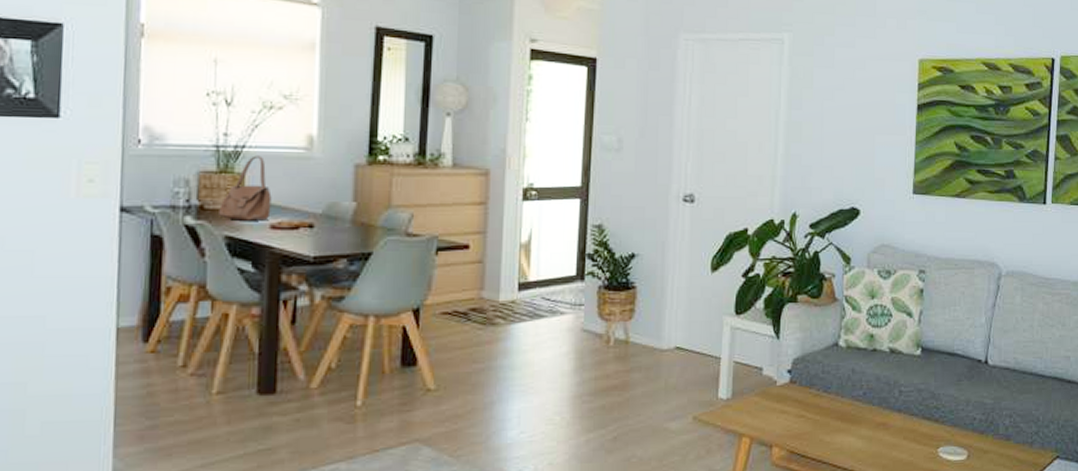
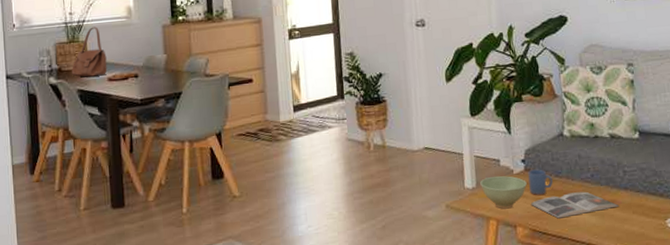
bowl: none [737,386,790,426] -> present [480,175,527,209]
magazine: none [791,411,889,440] -> present [530,191,619,219]
mug: none [793,382,820,412] -> present [528,169,553,195]

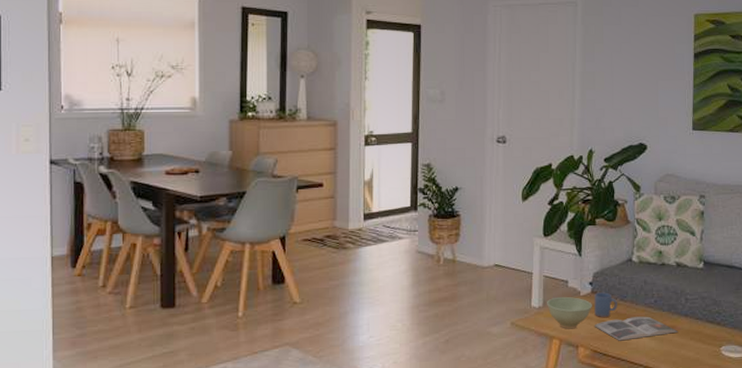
handbag: present [72,26,107,78] -> none [125,115,165,169]

